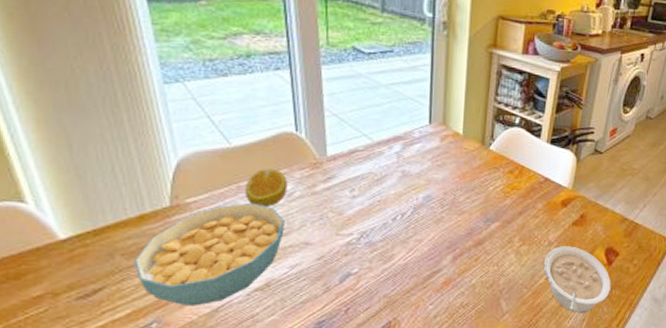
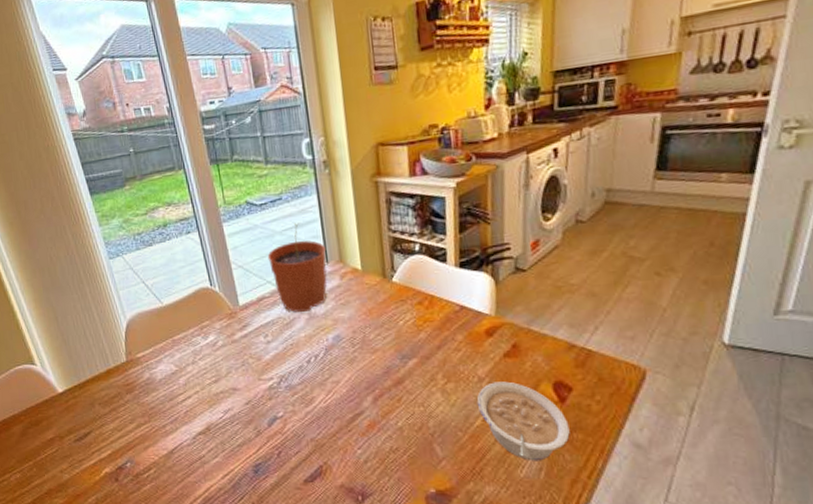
cereal bowl: present [133,203,285,307] -> none [107,354,215,449]
fruit: present [244,169,288,208] -> none [178,322,212,358]
plant pot: none [367,78,432,169] -> present [267,222,327,312]

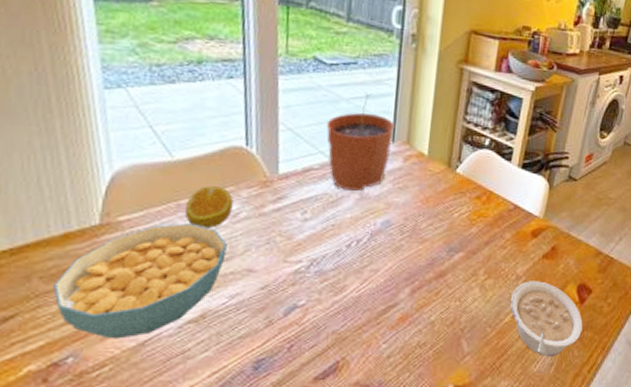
cereal bowl: none [107,354,215,449] -> present [52,223,227,339]
fruit: none [178,322,212,358] -> present [184,186,234,229]

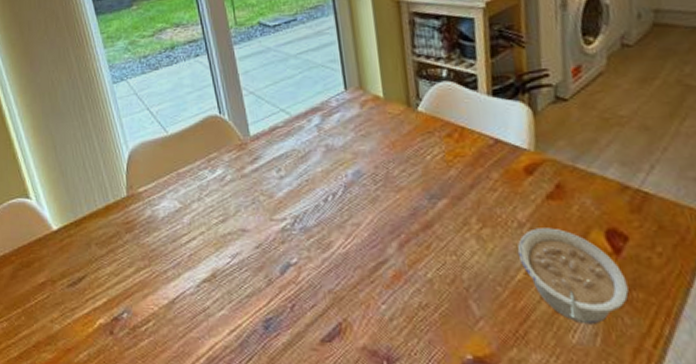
cereal bowl: present [52,223,227,339] -> none [104,190,222,297]
fruit: present [184,186,234,229] -> none [183,154,220,194]
plant pot: present [326,93,396,191] -> none [281,45,346,144]

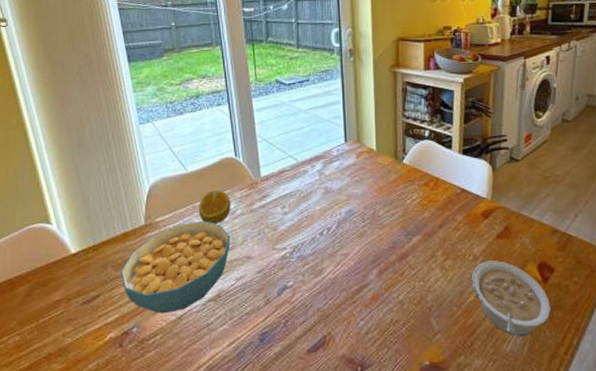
cereal bowl: none [104,190,222,297] -> present [120,221,230,314]
fruit: none [183,154,220,194] -> present [198,190,231,225]

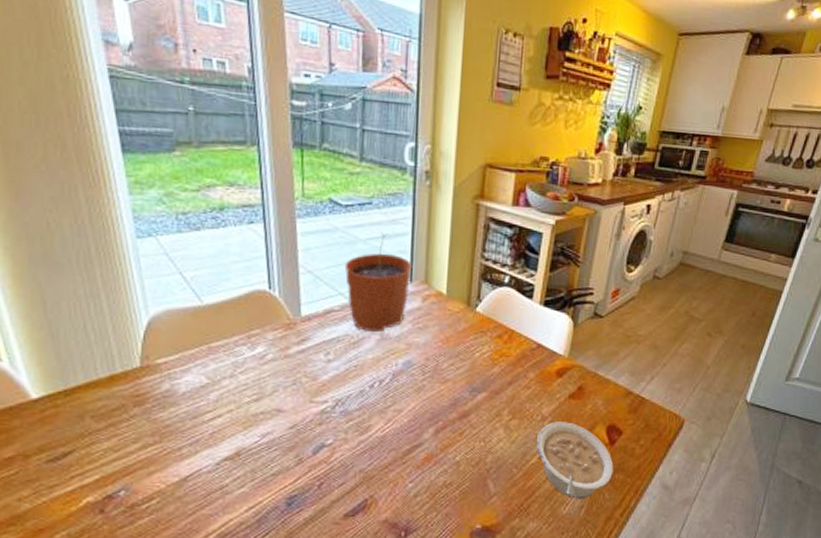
cereal bowl: present [120,221,230,314] -> none [102,365,257,474]
fruit: present [198,190,231,225] -> none [215,329,260,371]
plant pot: none [291,103,346,186] -> present [344,233,413,332]

